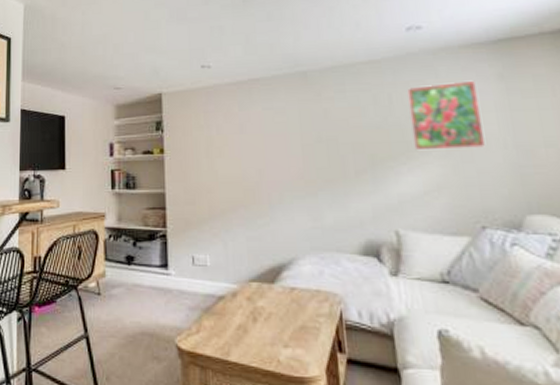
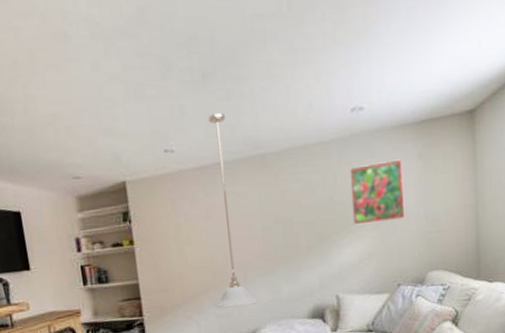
light fixture: none [245,33,297,231] -> present [208,113,259,308]

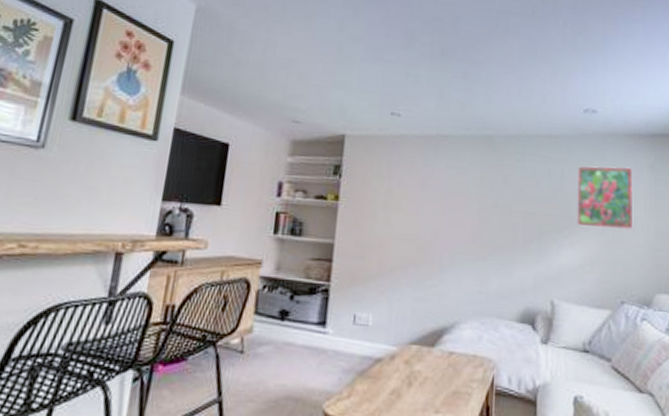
light fixture: present [208,113,259,308] -> none [413,88,463,293]

